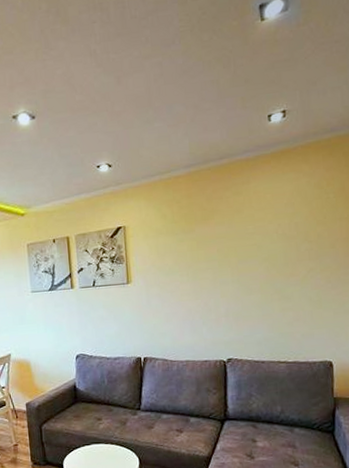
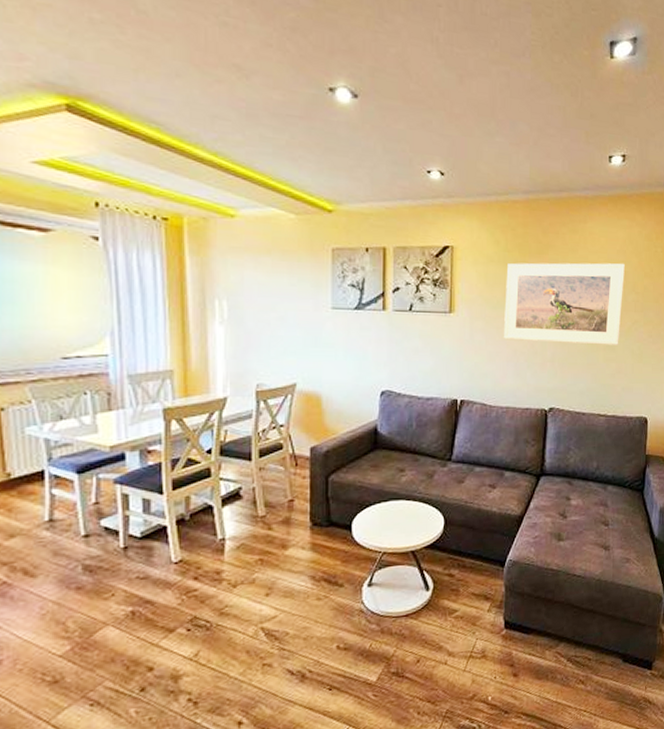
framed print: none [175,215,295,301] -> present [504,262,625,345]

